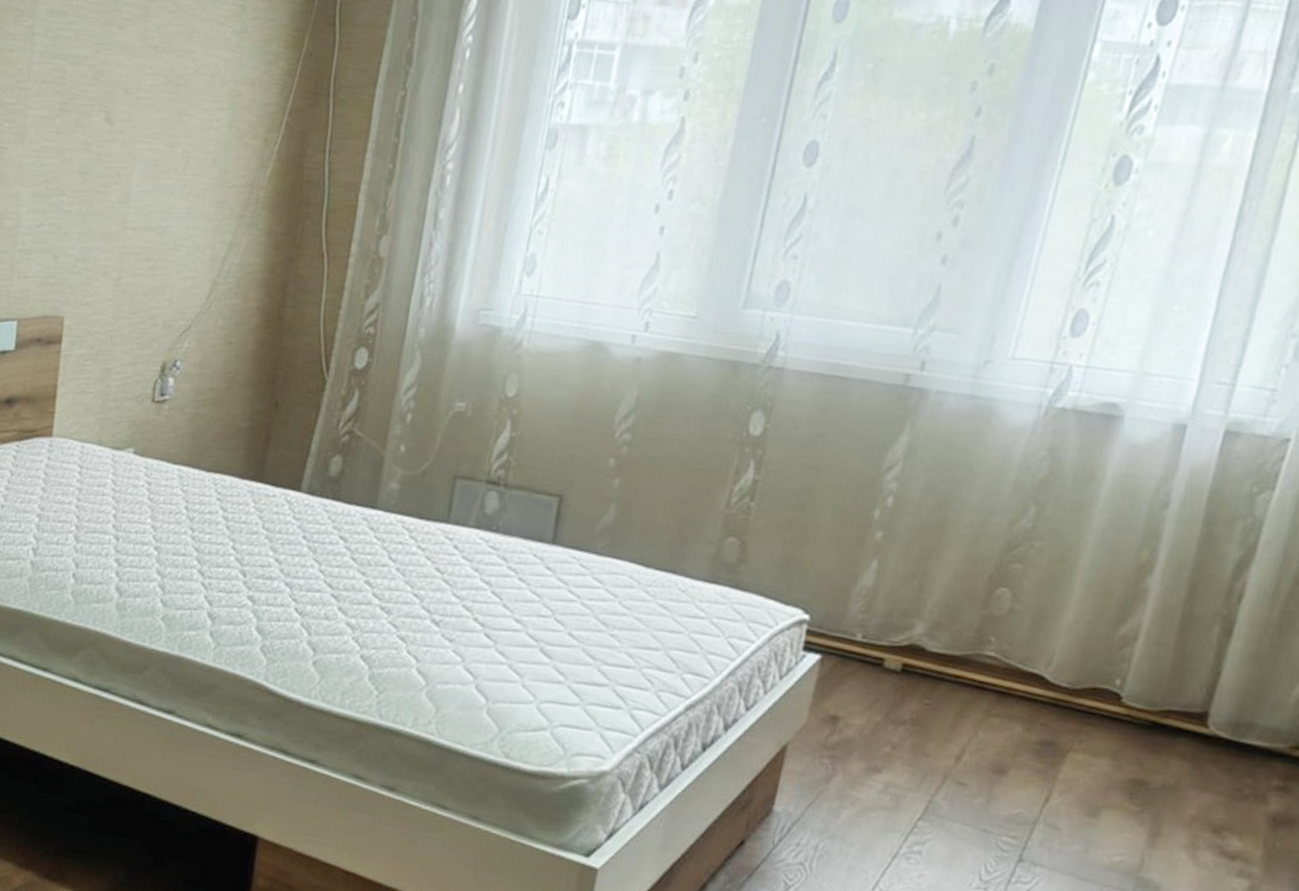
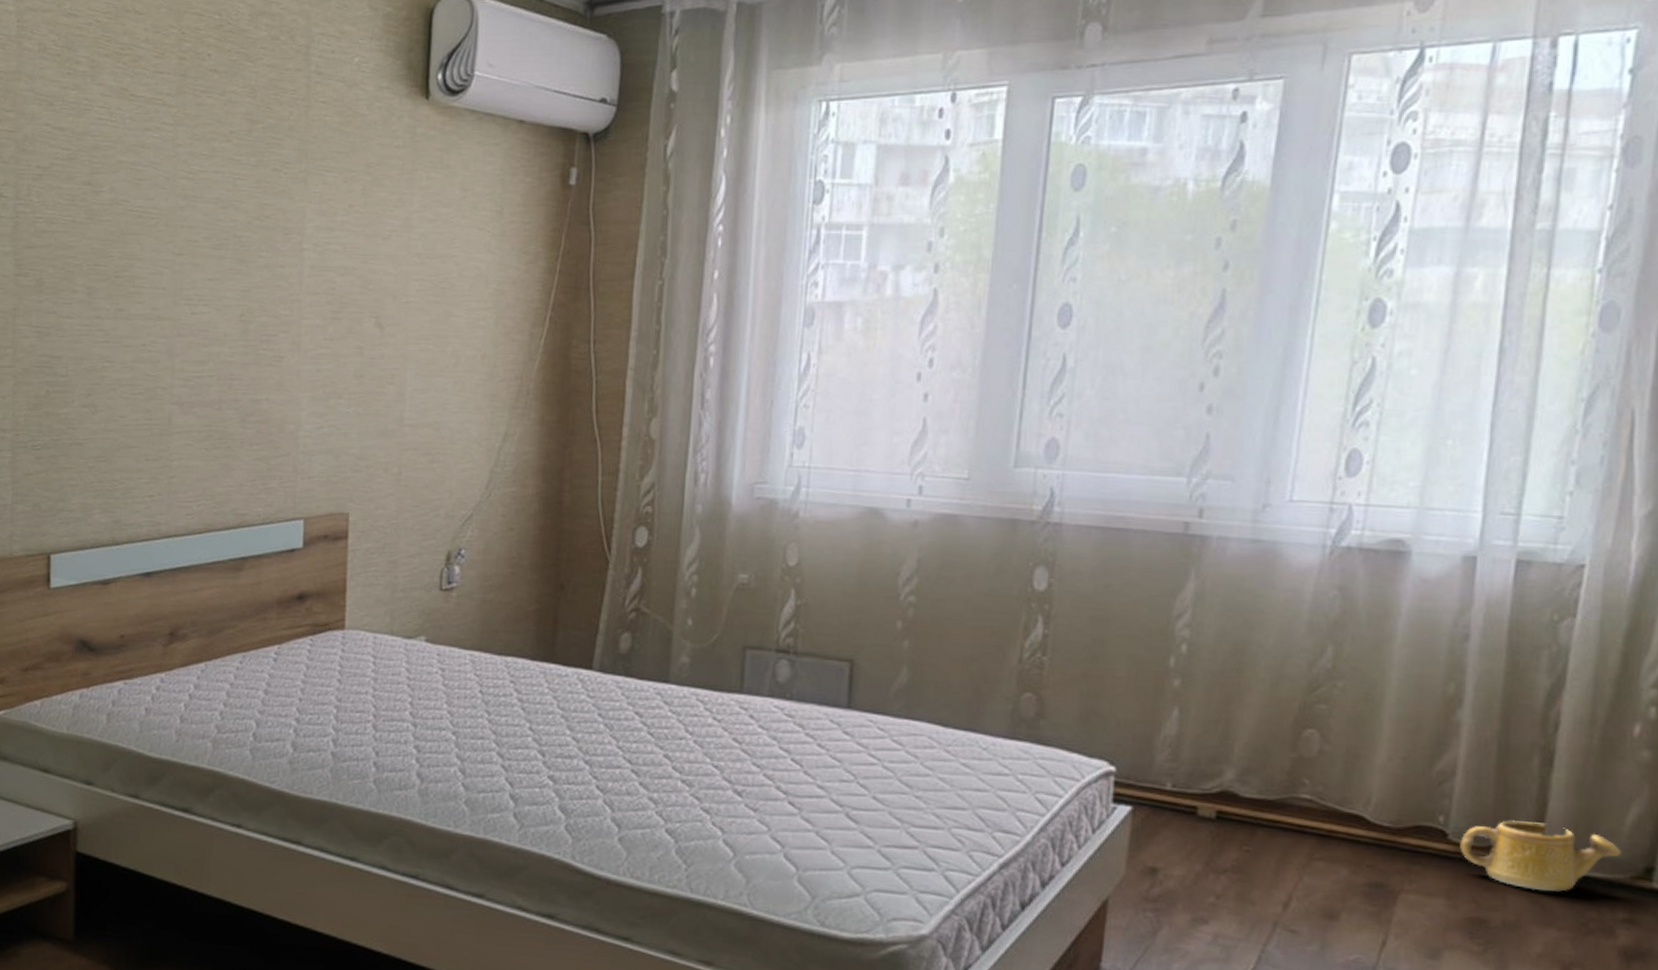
watering can: none [1131,686,1285,758] -> present [1460,820,1622,892]

